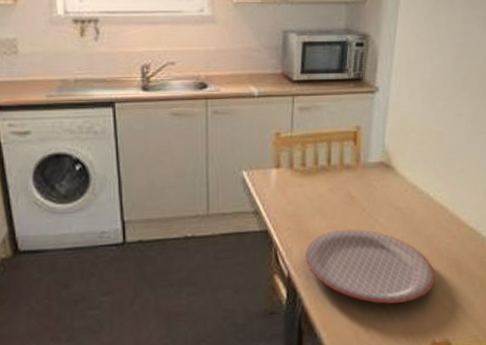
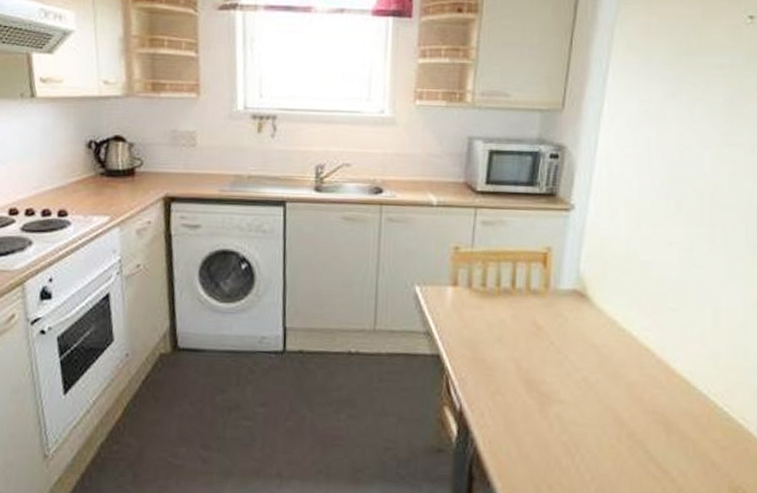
plate: present [305,229,435,304] -> none [480,363,637,459]

